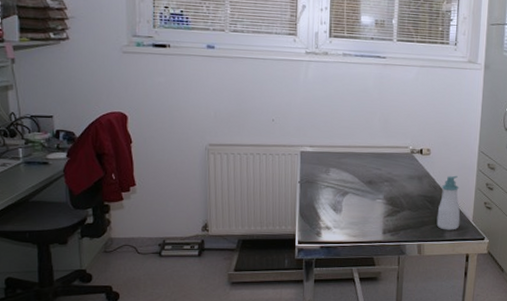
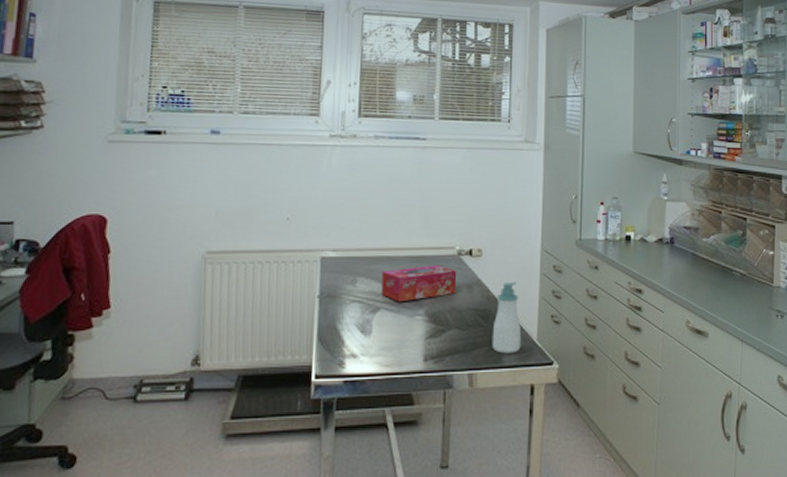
tissue box: none [349,160,410,189] -> present [381,264,457,302]

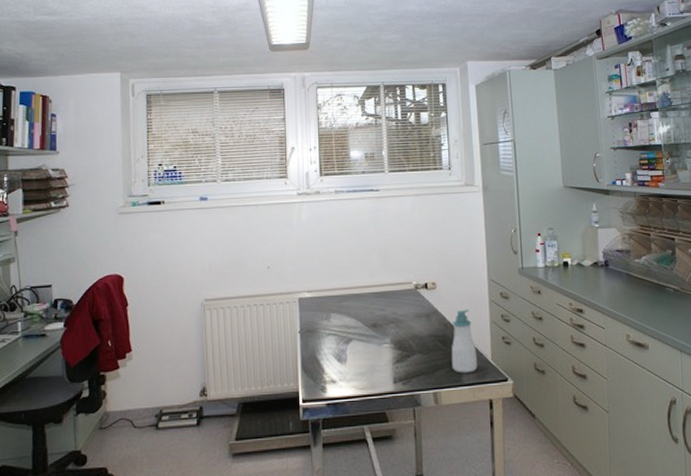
tissue box: present [381,264,457,302] -> none [351,298,417,333]

